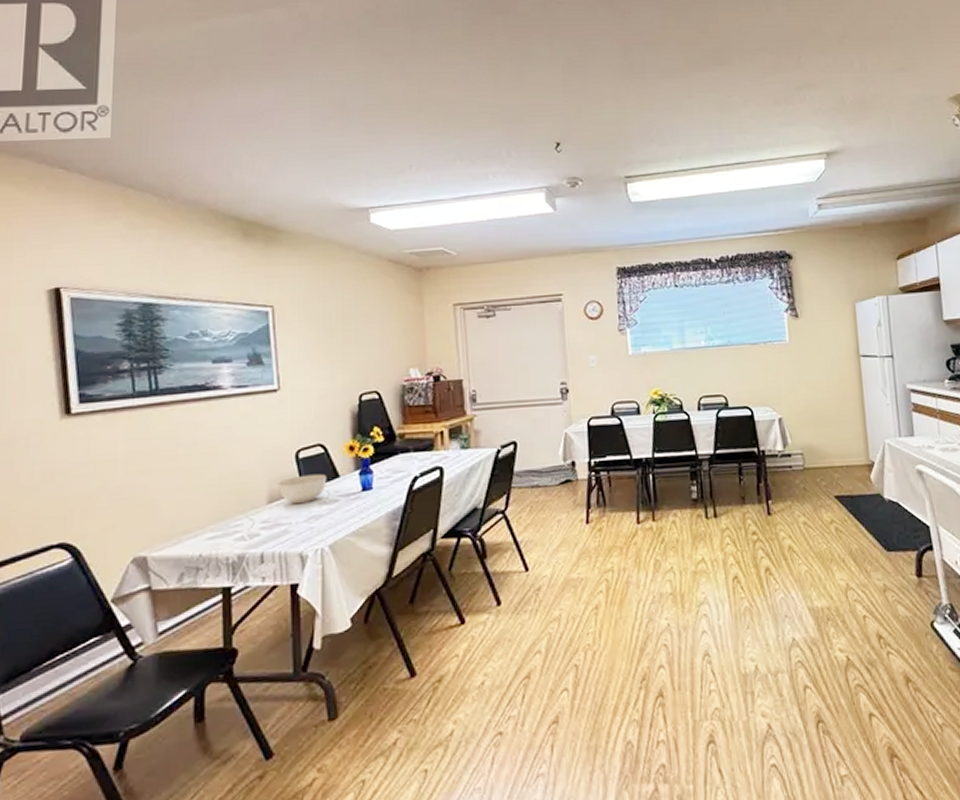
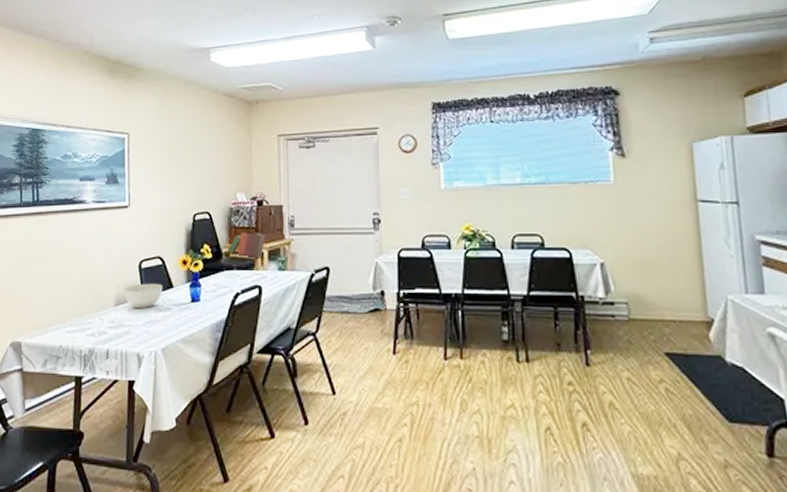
books: none [402,410,445,438] -> present [228,233,265,259]

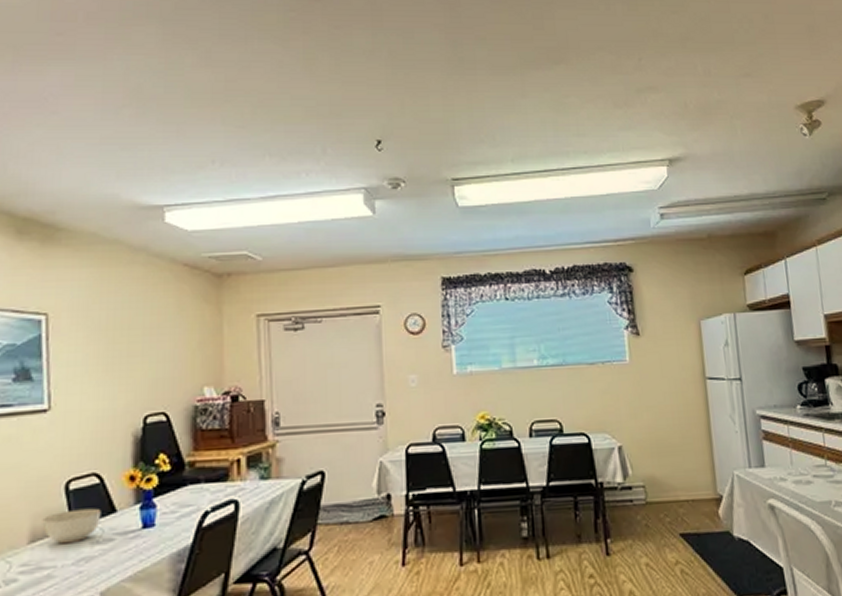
books: present [228,233,265,259] -> none [192,435,242,467]

